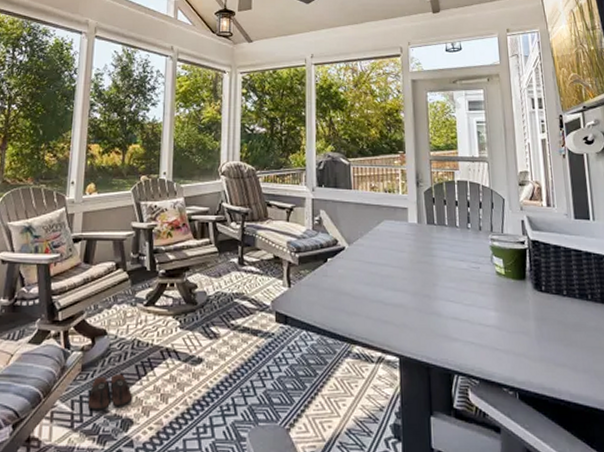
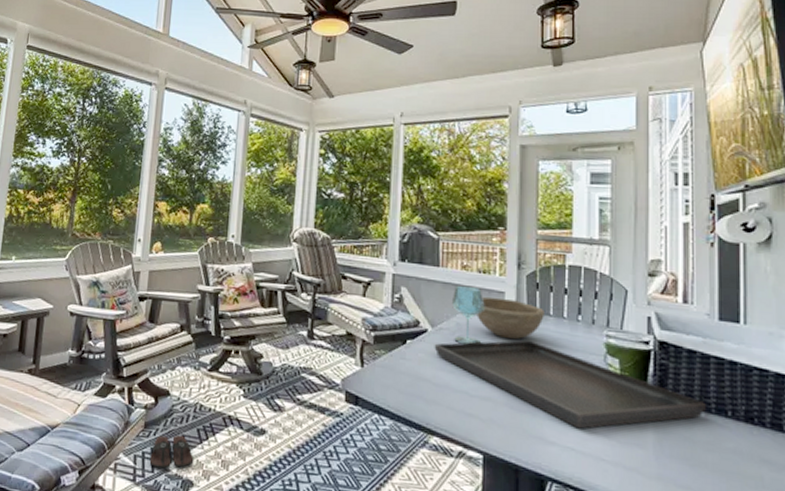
serving tray: none [351,249,572,324] -> present [434,340,706,429]
wine glass: none [363,205,392,258] -> present [451,285,485,345]
bowl: none [386,213,441,250] -> present [477,296,544,340]

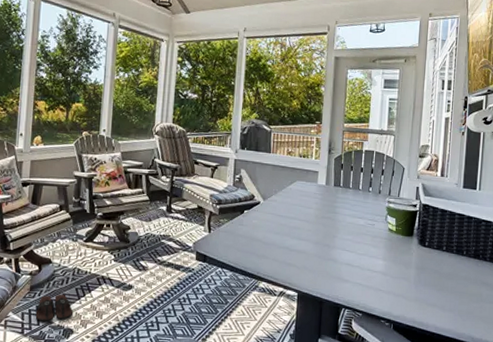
serving tray: present [434,340,706,429] -> none [264,207,450,270]
wine glass: present [451,285,485,345] -> none [278,167,303,212]
bowl: present [477,296,544,340] -> none [297,175,346,207]

